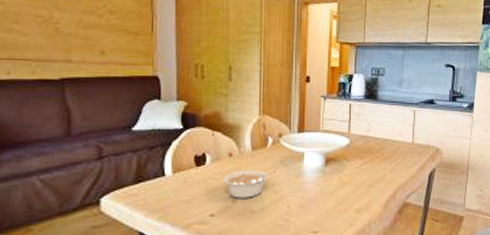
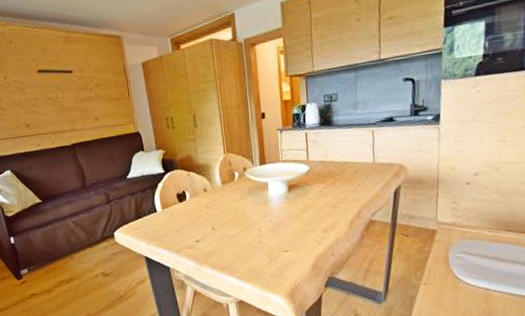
legume: present [222,170,278,199] -> none [201,200,247,226]

